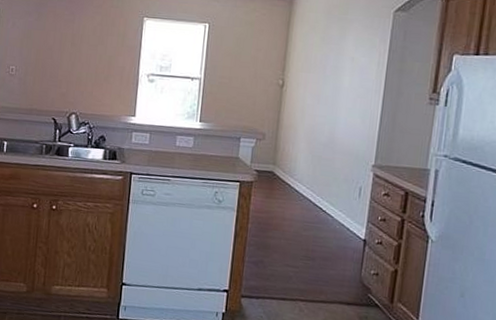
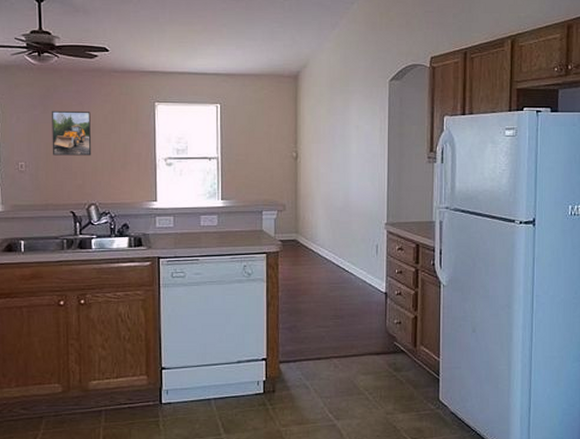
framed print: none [41,18,81,66] -> present [52,110,92,156]

